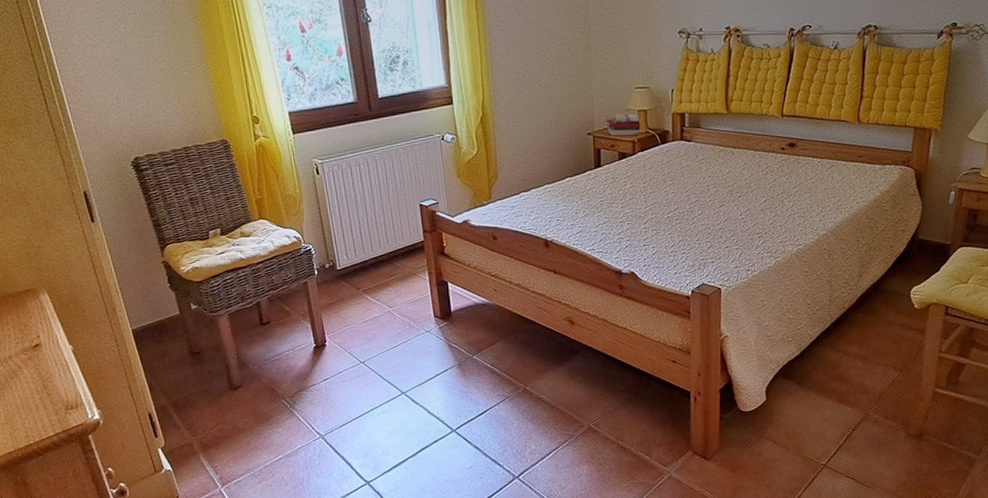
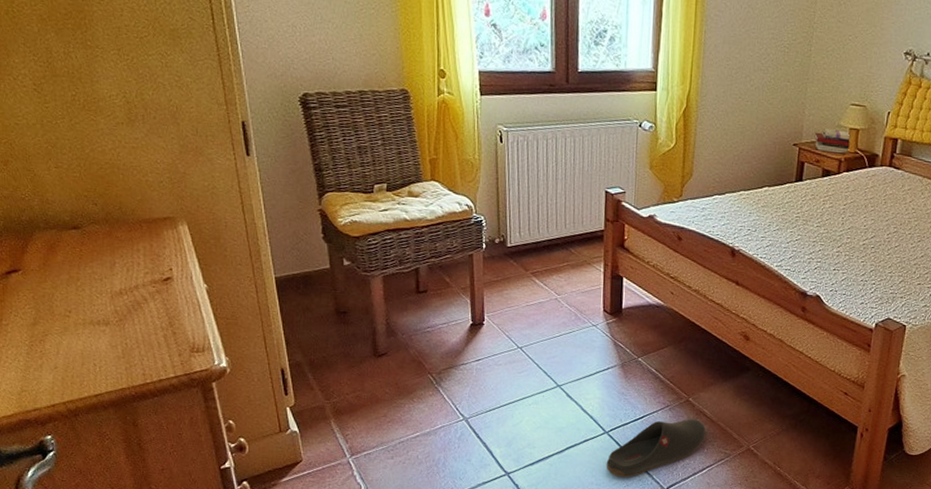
slipper: none [458,406,548,472] -> present [606,419,707,478]

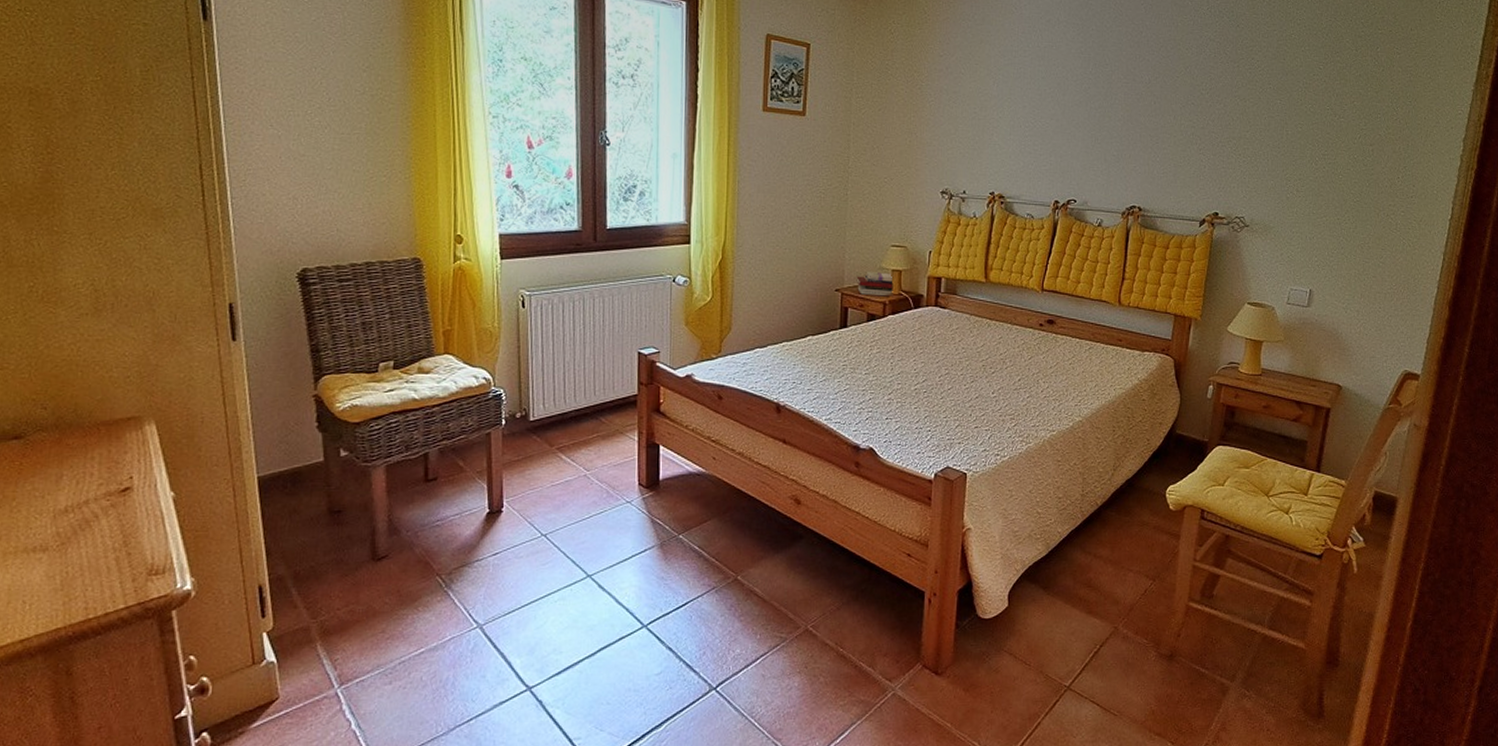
slipper: present [606,419,707,478] -> none [645,600,759,679]

